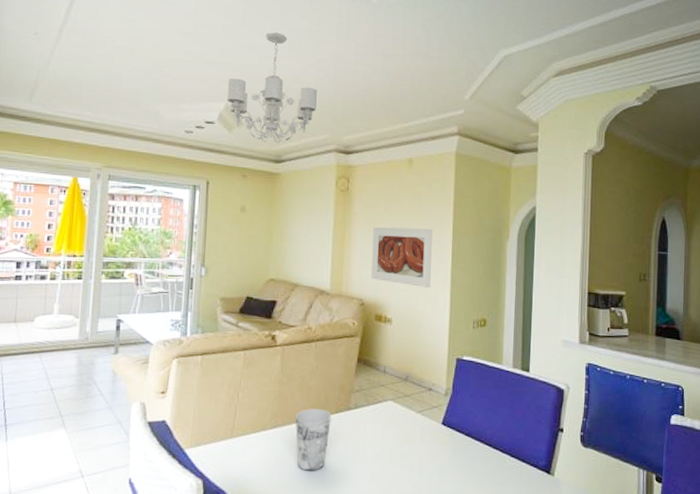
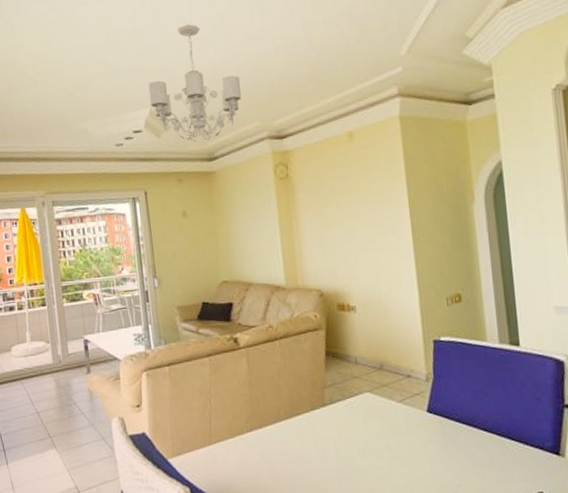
cup: present [295,409,332,471] -> none [270,408,308,472]
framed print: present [371,227,433,289] -> none [321,203,394,269]

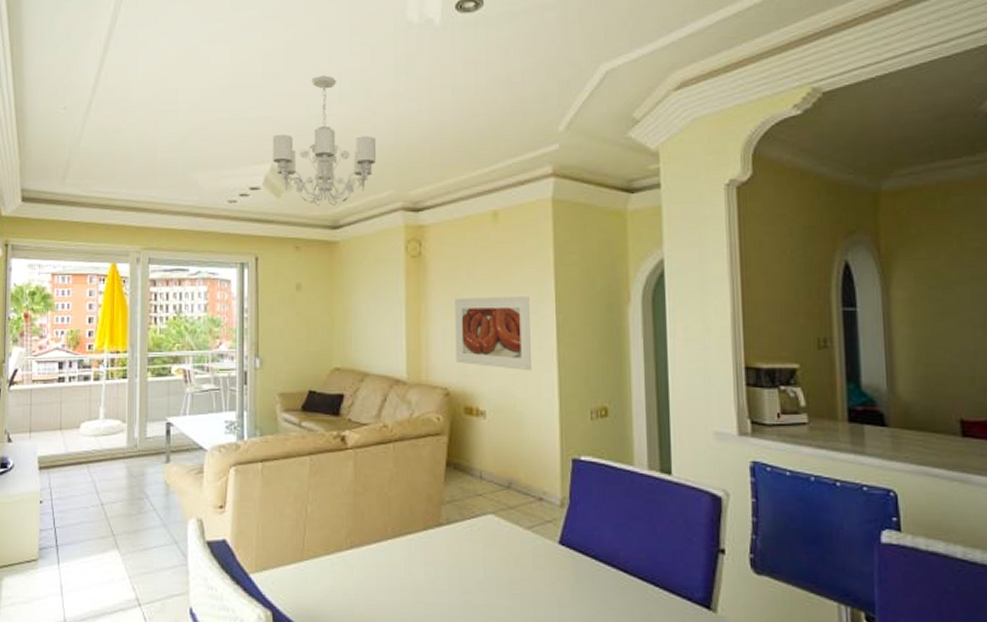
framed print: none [321,203,394,269] -> present [455,295,533,371]

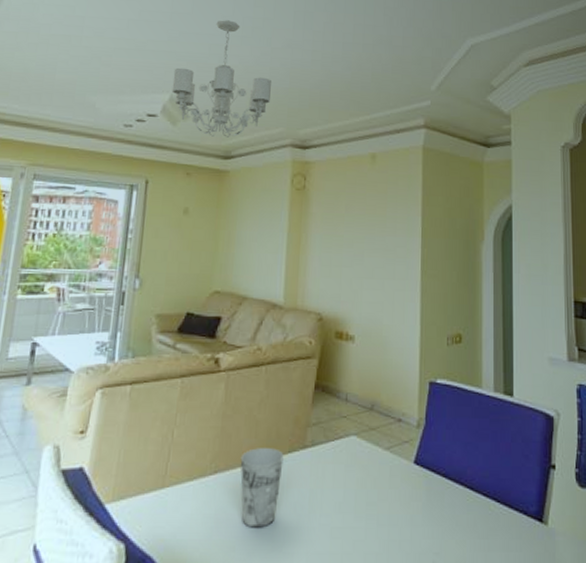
cup: none [375,525,419,602] -> present [240,448,284,528]
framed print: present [455,295,533,371] -> none [330,229,399,300]

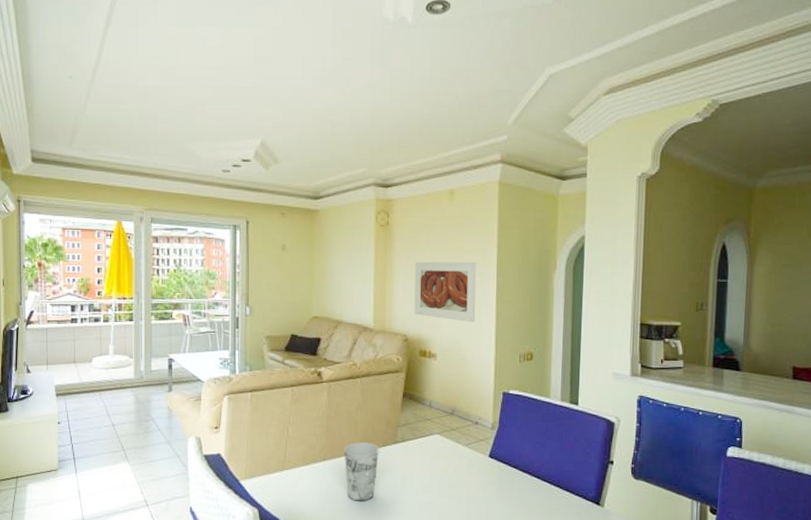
chandelier: present [172,20,271,137] -> none [262,62,353,179]
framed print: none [330,229,399,300] -> present [414,261,476,323]

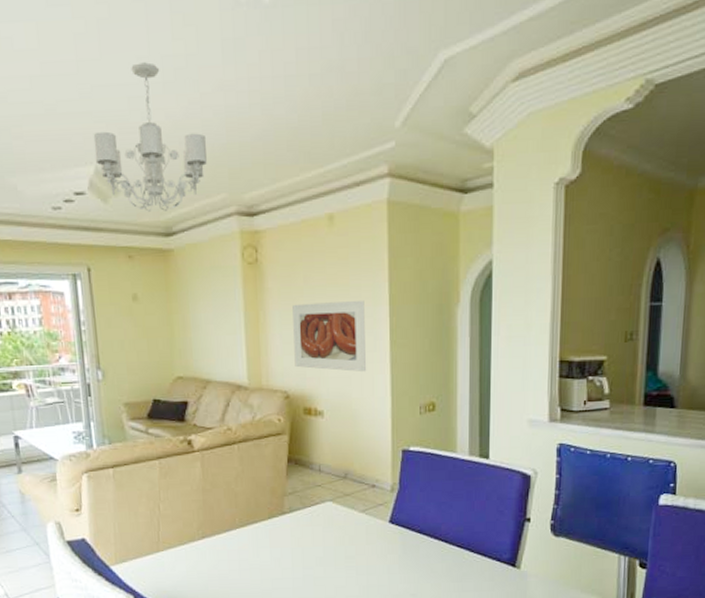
chandelier: none [262,62,353,179] -> present [93,62,207,212]
cup: present [344,442,379,502] -> none [224,516,265,580]

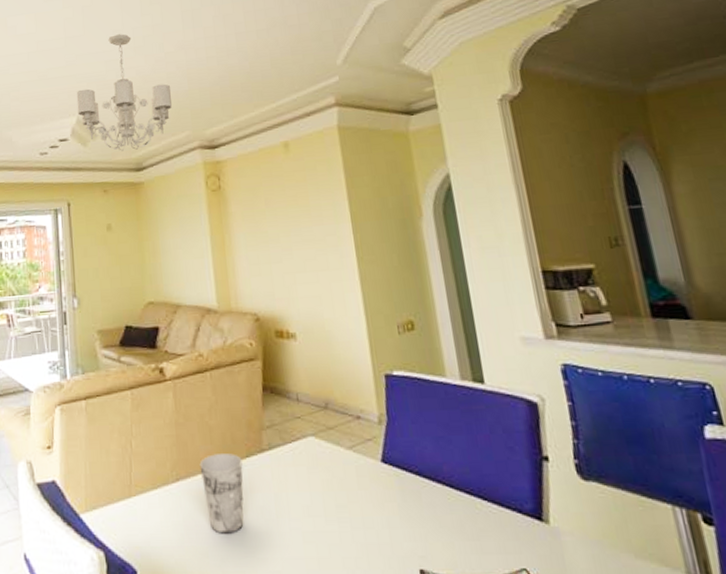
cup: none [224,516,265,580] -> present [199,453,244,534]
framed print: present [292,299,367,372] -> none [256,218,337,291]

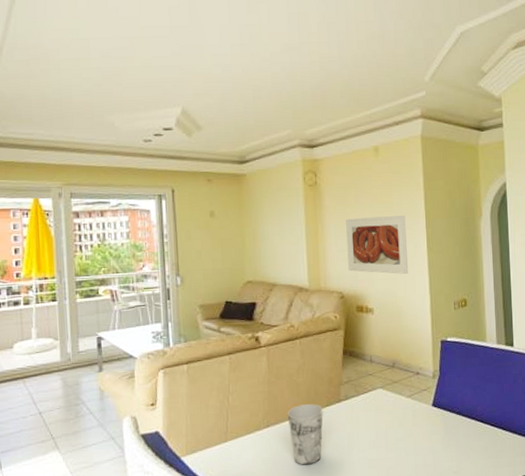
chandelier: present [76,34,172,151] -> none [181,29,275,144]
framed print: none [256,218,337,291] -> present [346,214,409,275]

